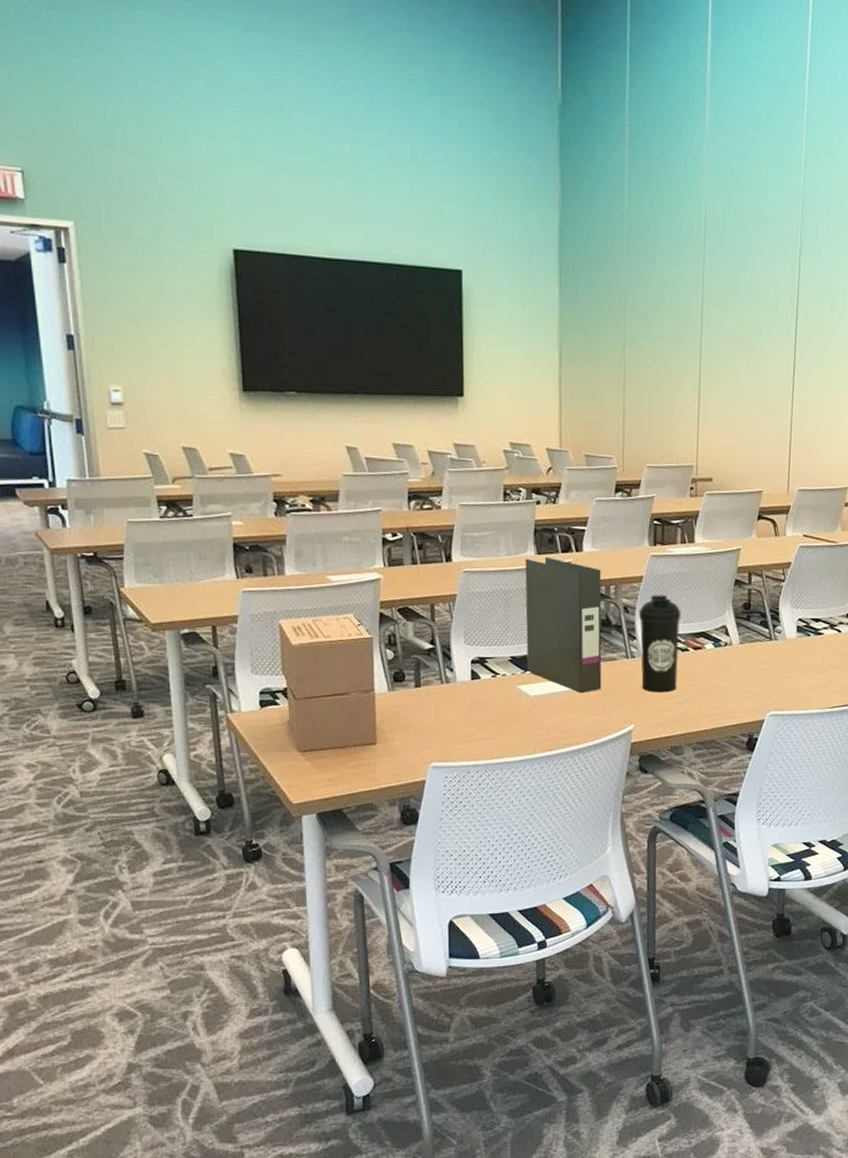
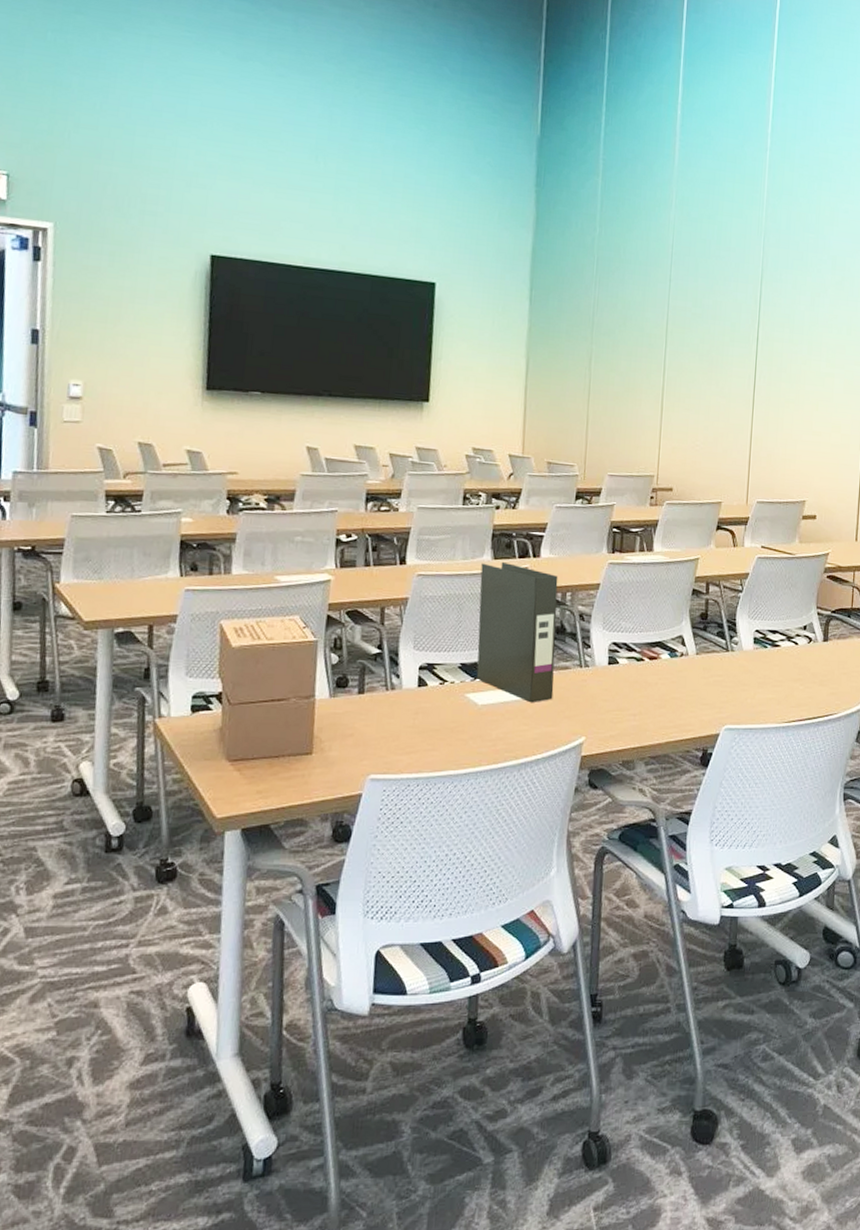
water bottle: present [638,595,681,693] -> none [594,603,638,704]

